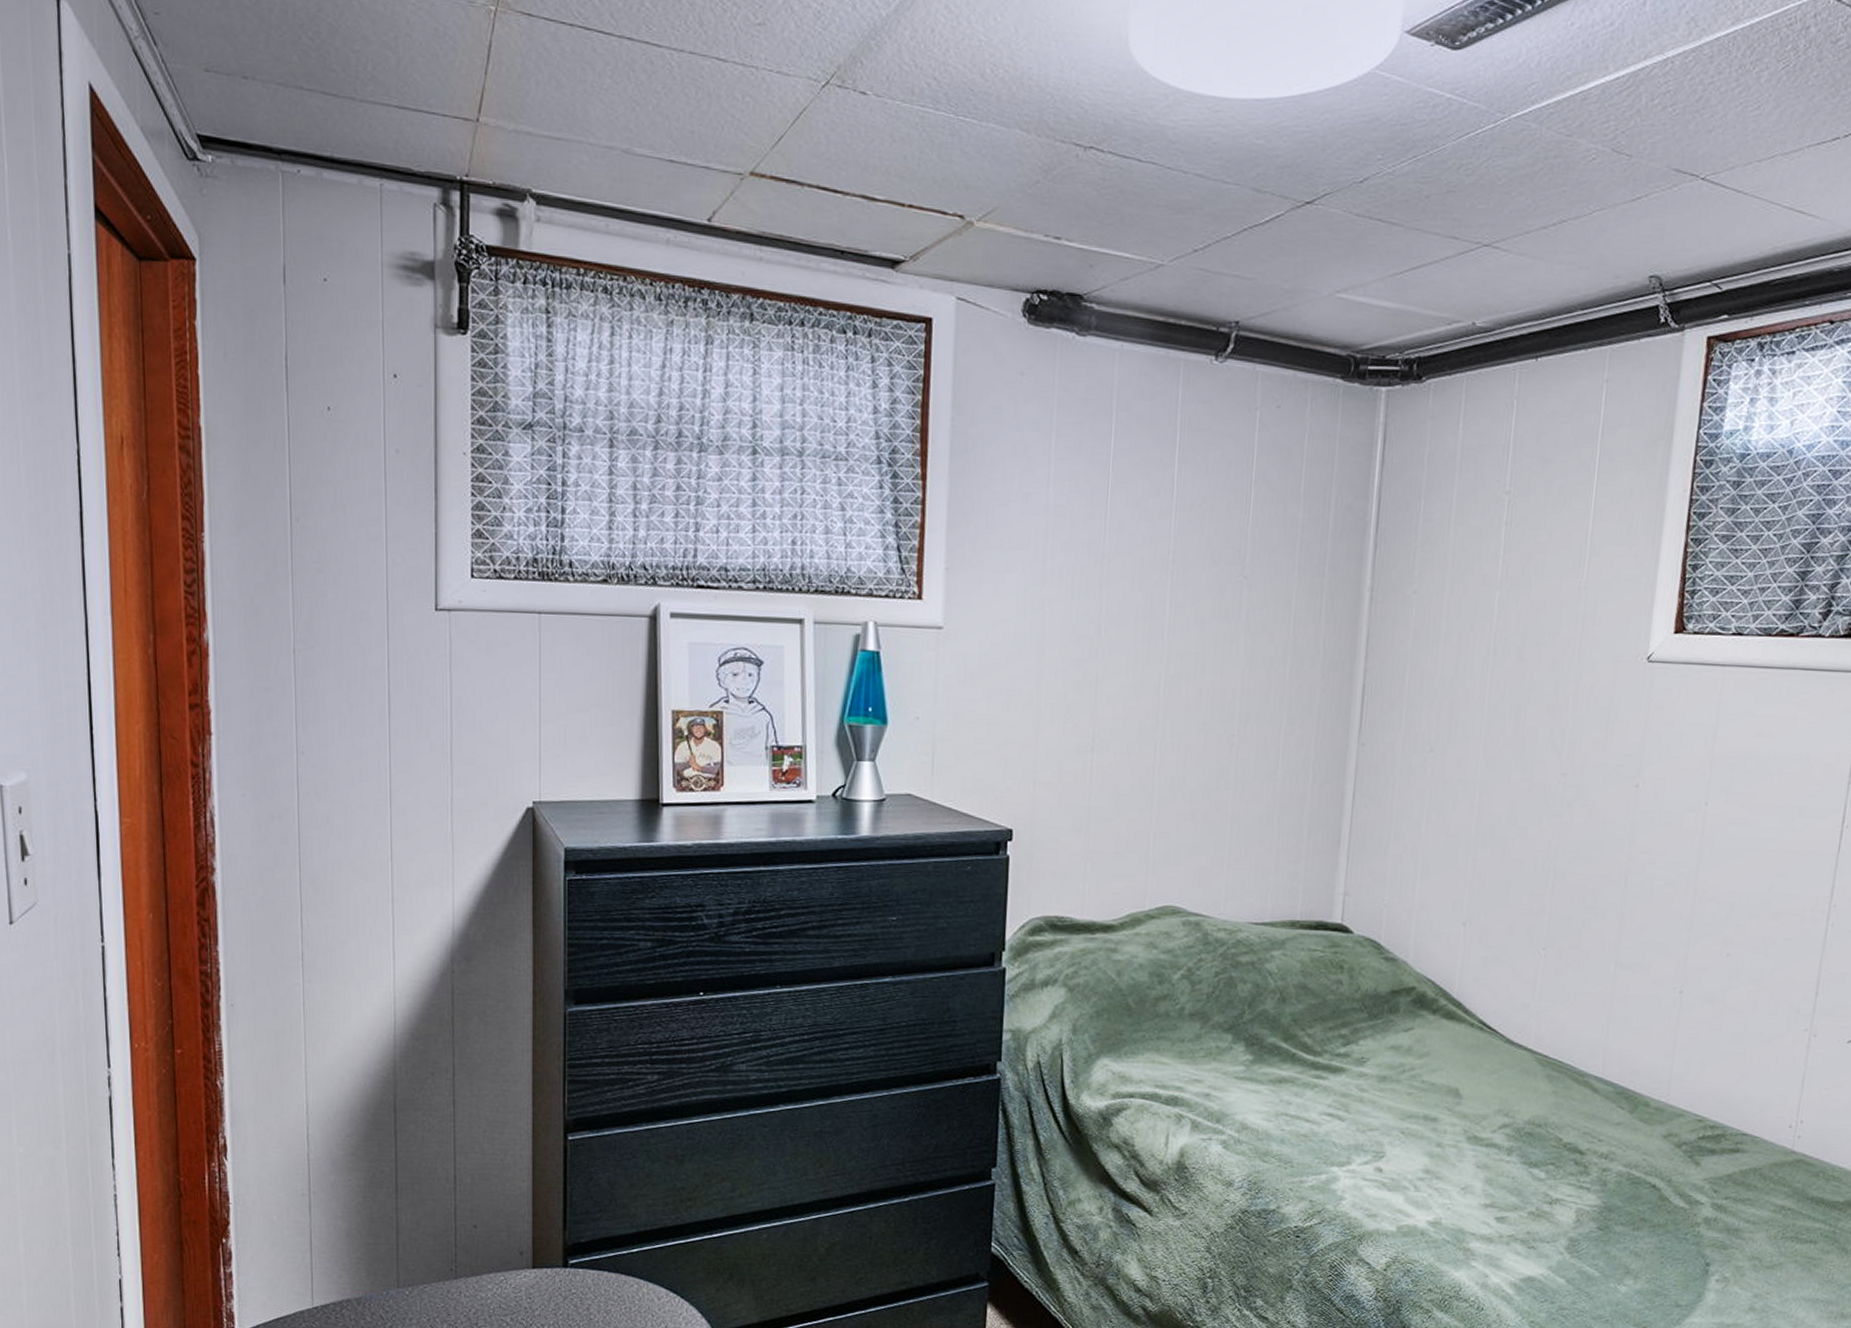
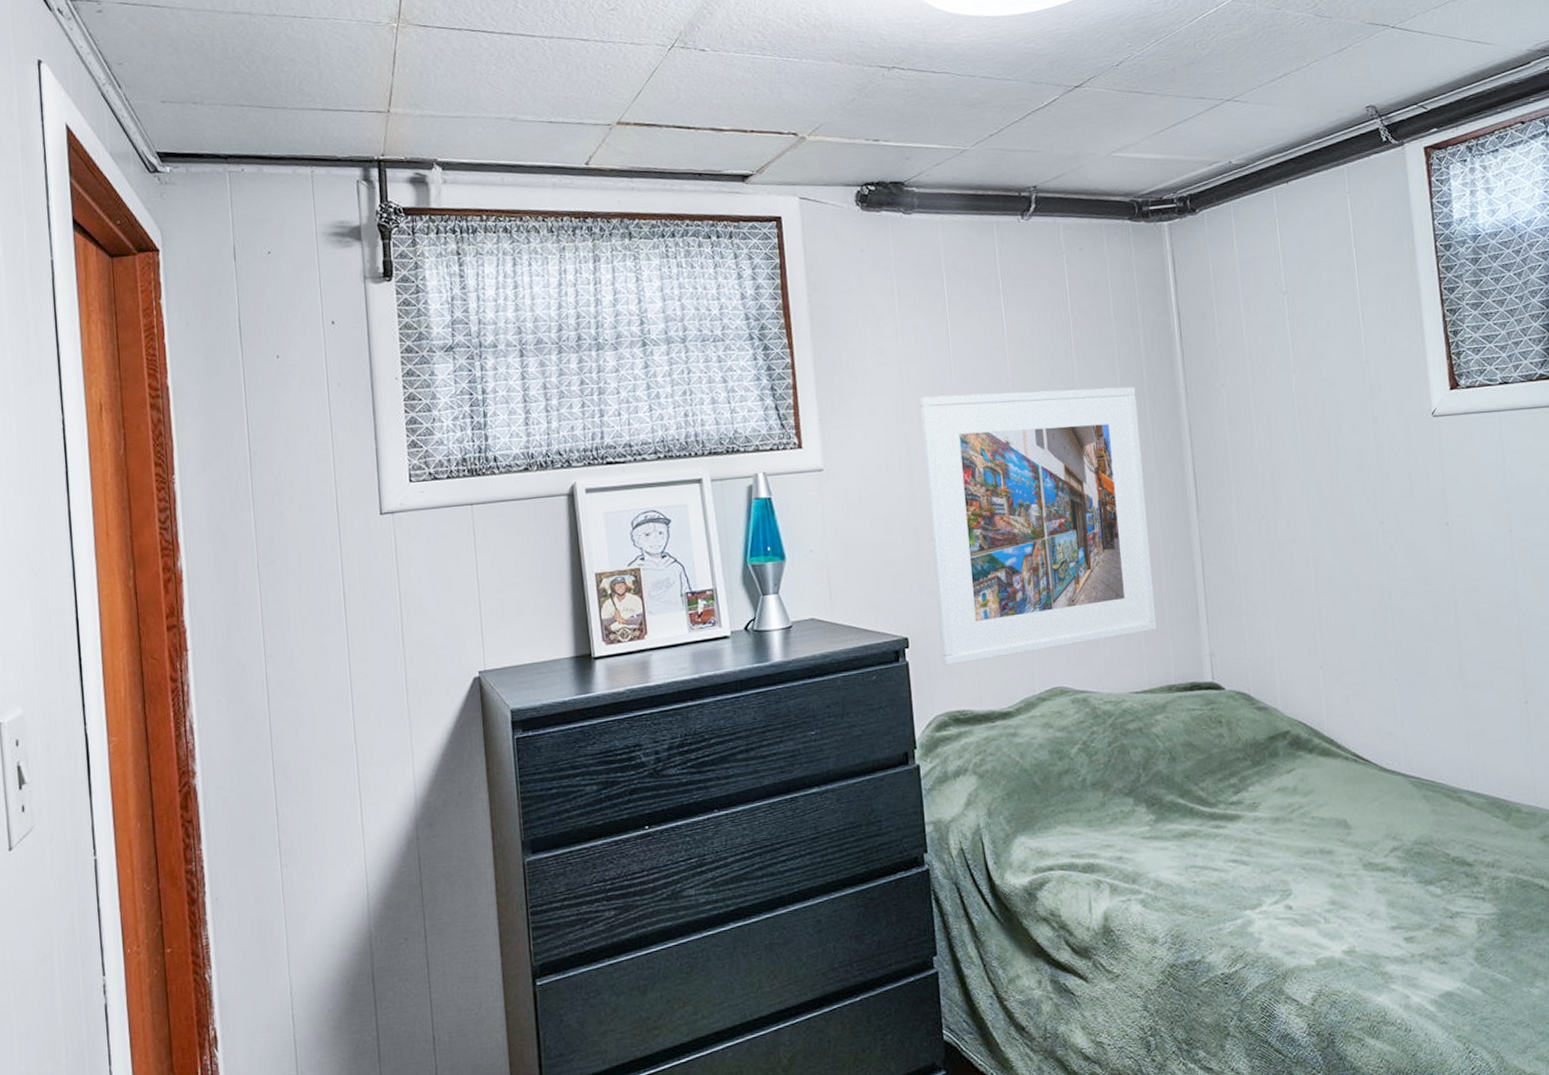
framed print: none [1047,559,1314,867] -> present [919,387,1157,666]

